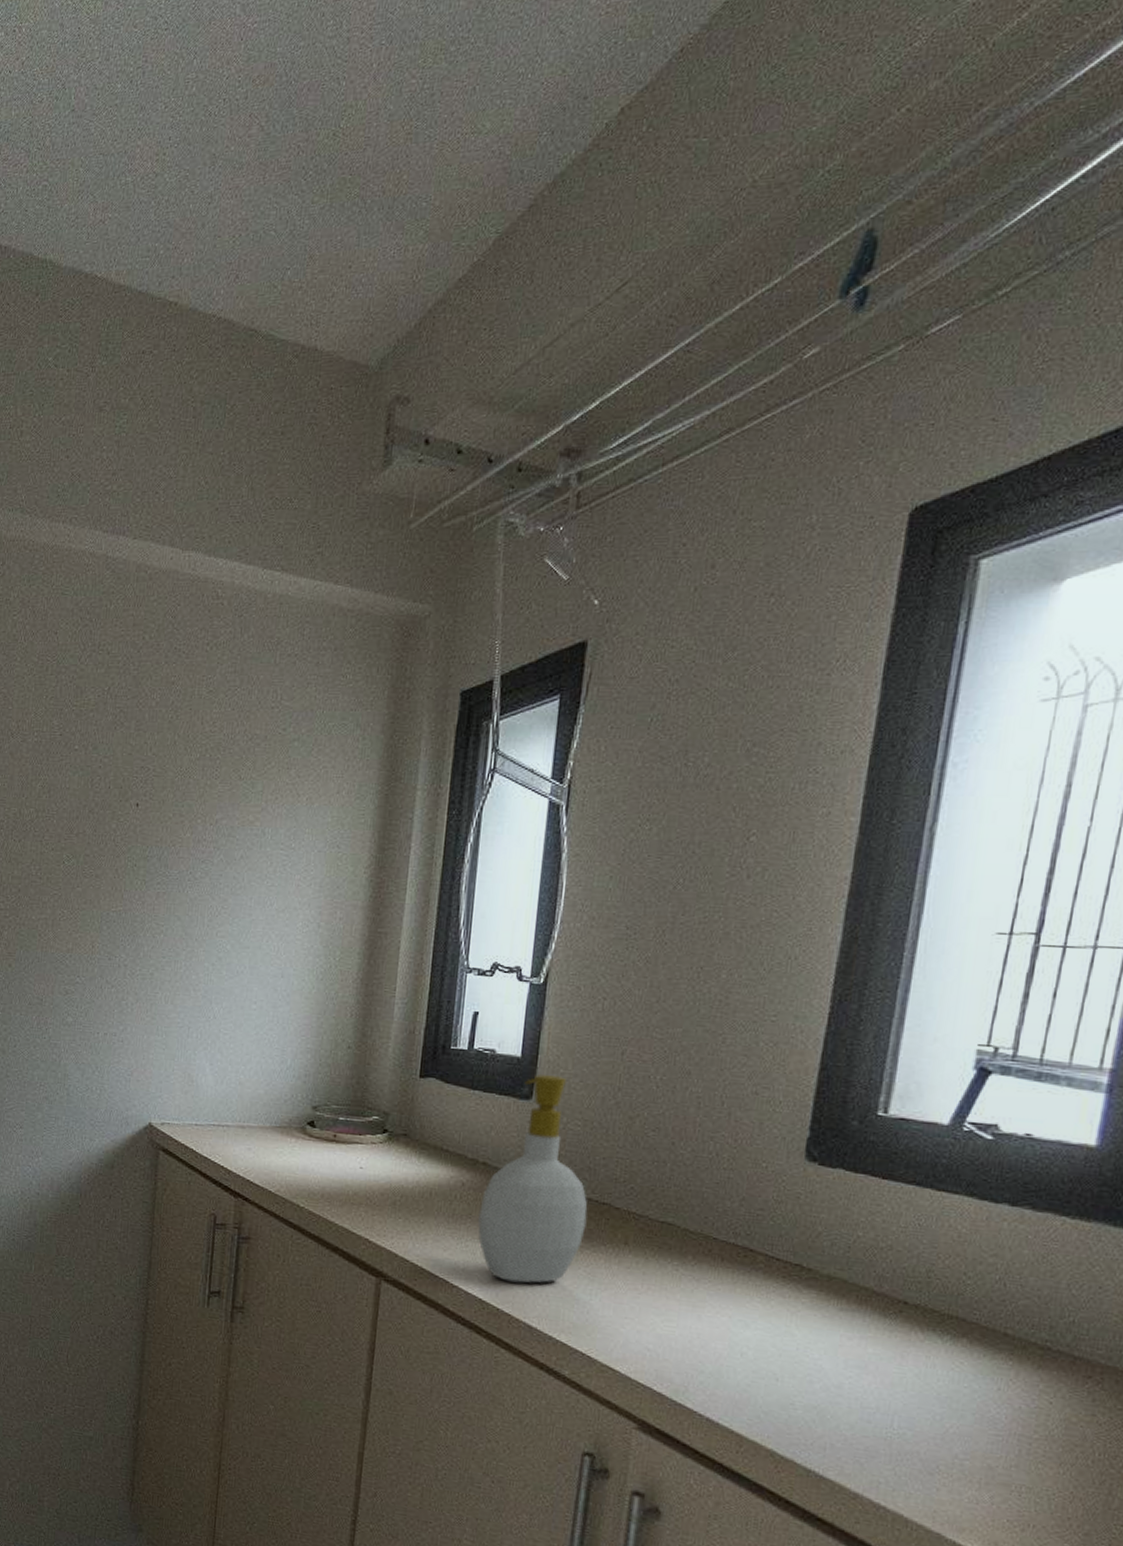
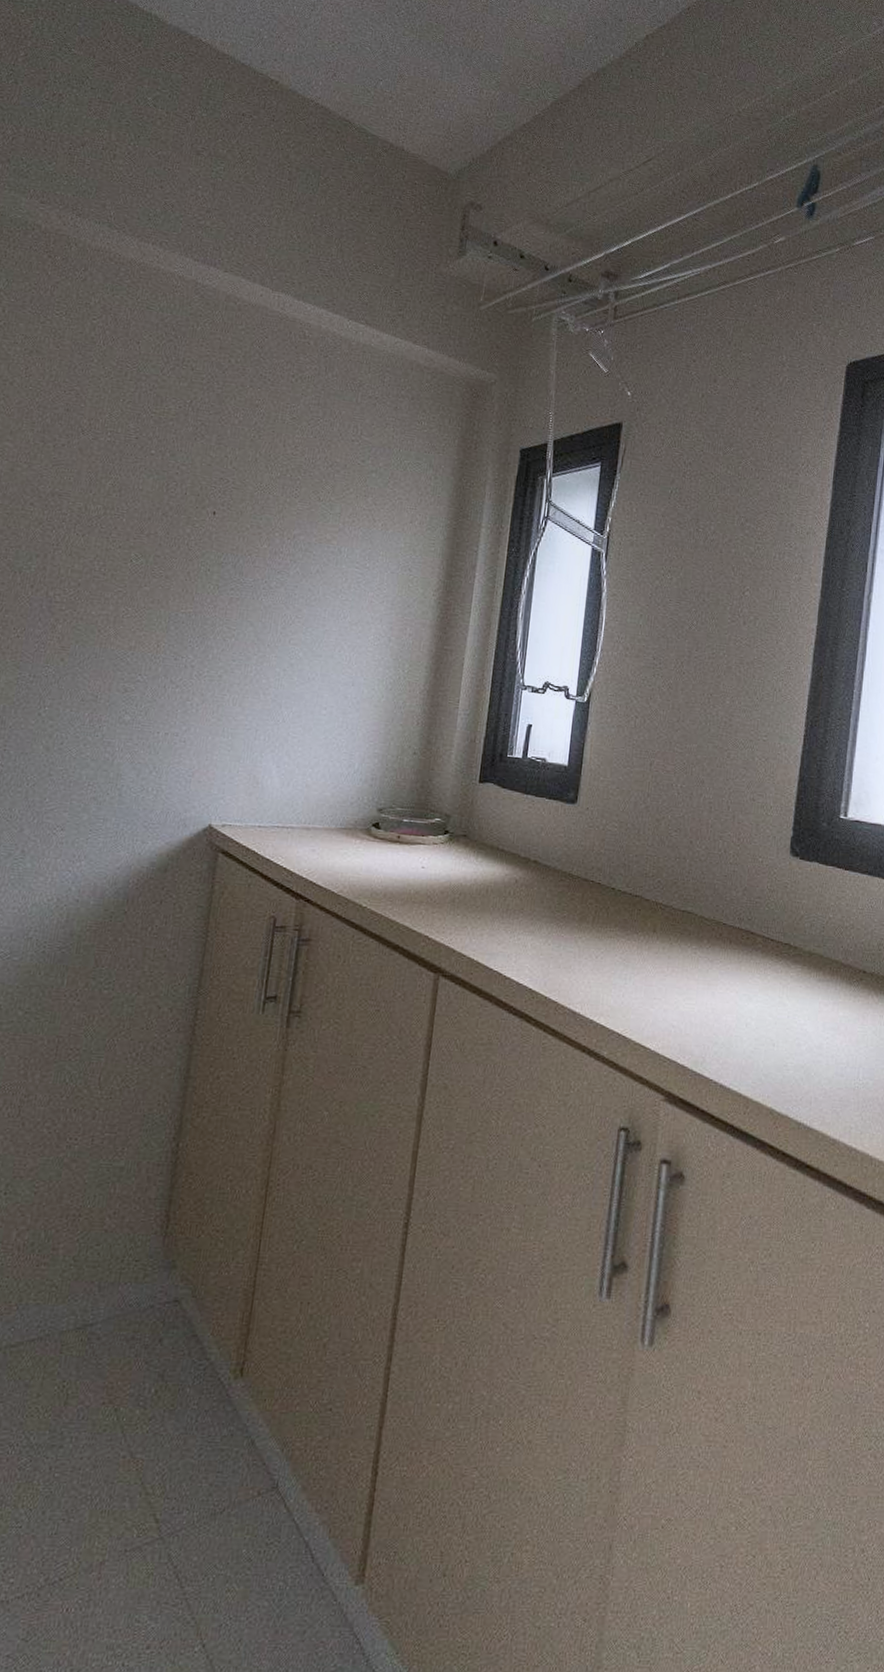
soap bottle: present [477,1074,588,1283] -> none [528,781,623,972]

